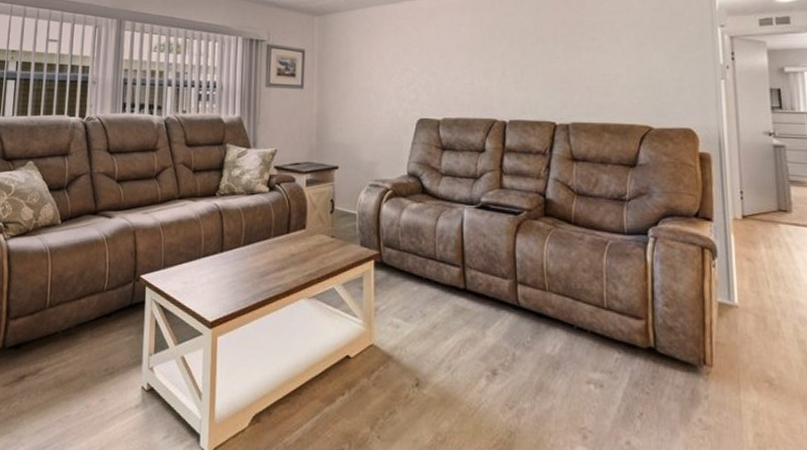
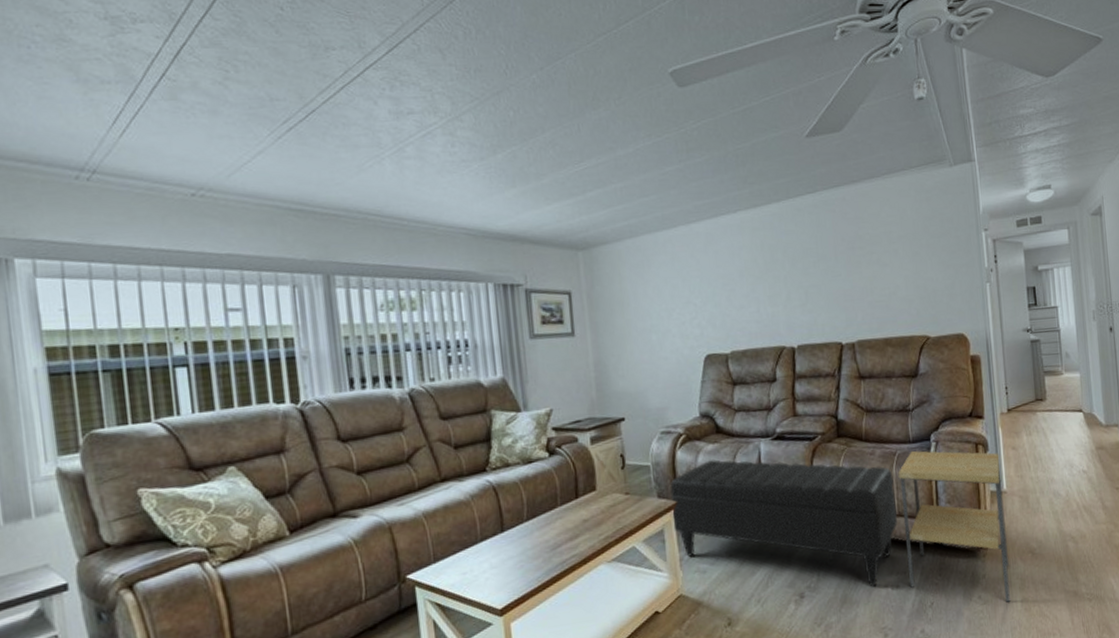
ottoman: none [372,218,605,381] -> present [670,460,897,587]
side table: none [609,242,740,434] -> present [898,450,1011,603]

